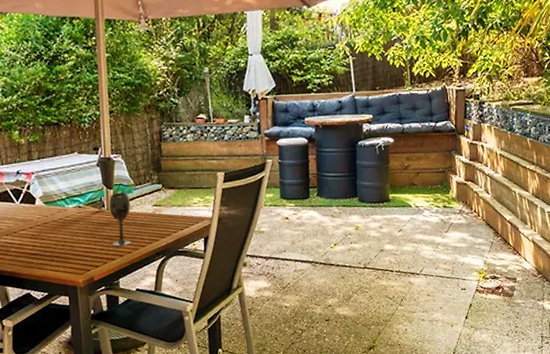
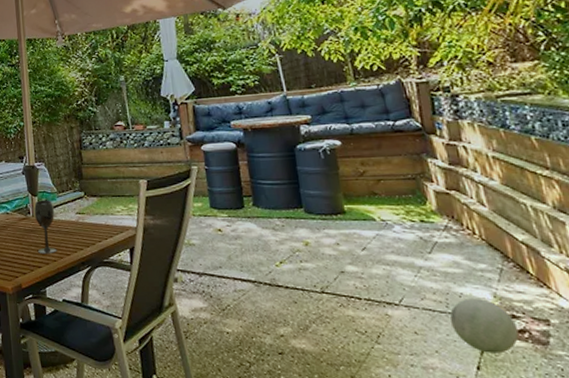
ball: none [454,265,496,306] -> present [450,297,519,354]

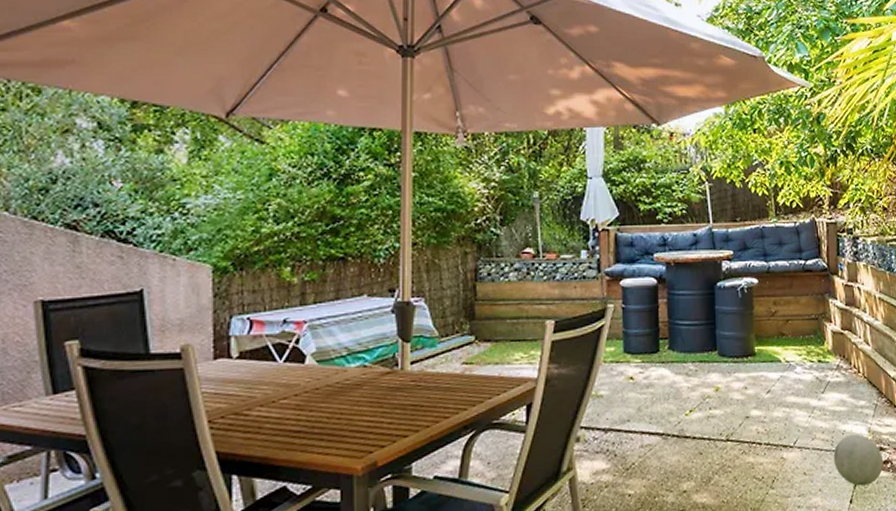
wine glass: present [34,200,57,254] -> none [404,346,433,419]

